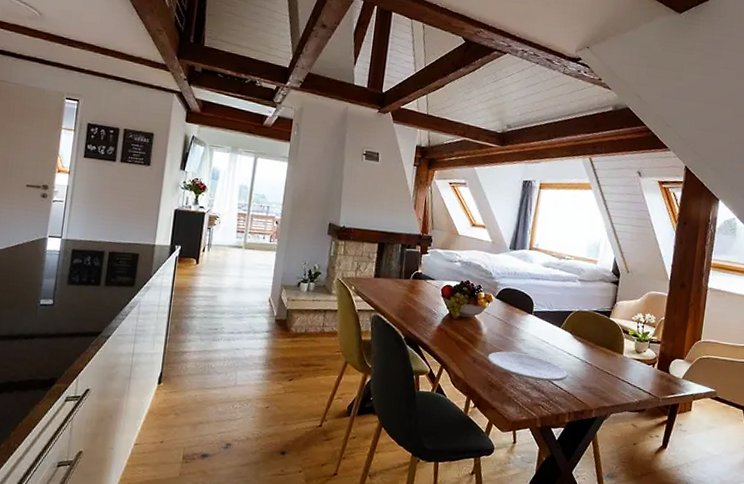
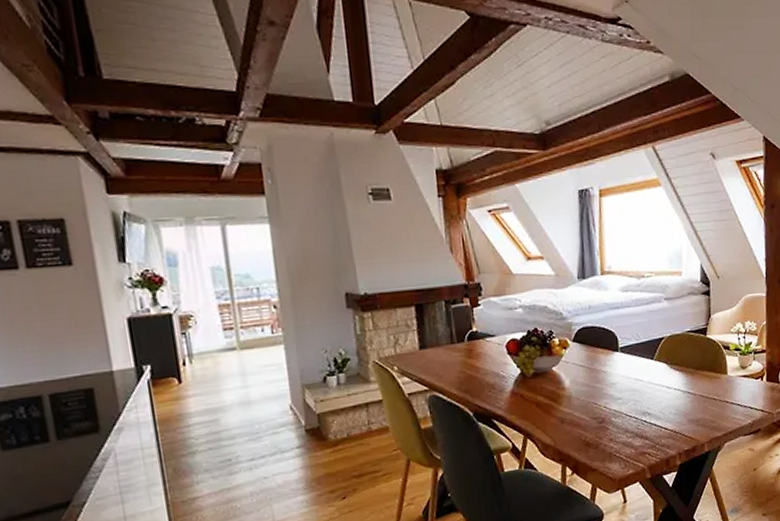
plate: present [487,351,568,382] -> none [576,399,671,427]

